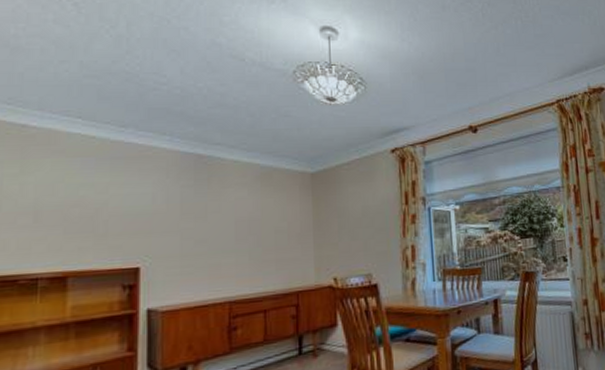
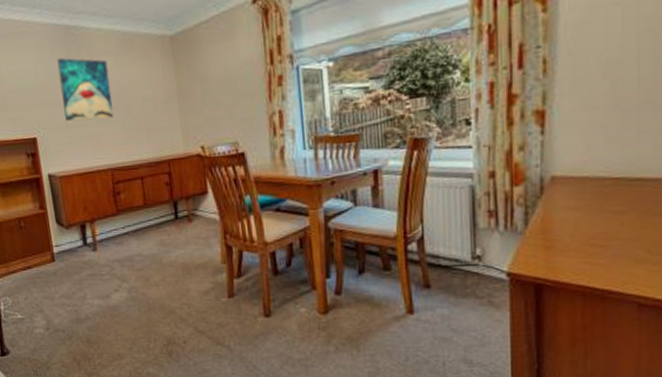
wall art: none [182,186,241,250] -> present [57,58,114,121]

